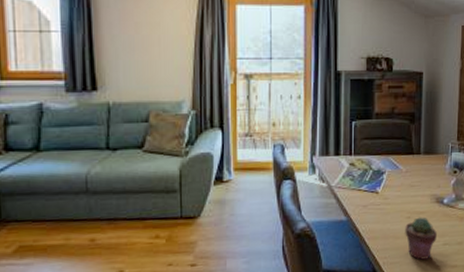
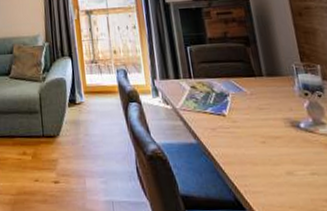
potted succulent: present [405,217,437,260] -> none [261,142,301,190]

